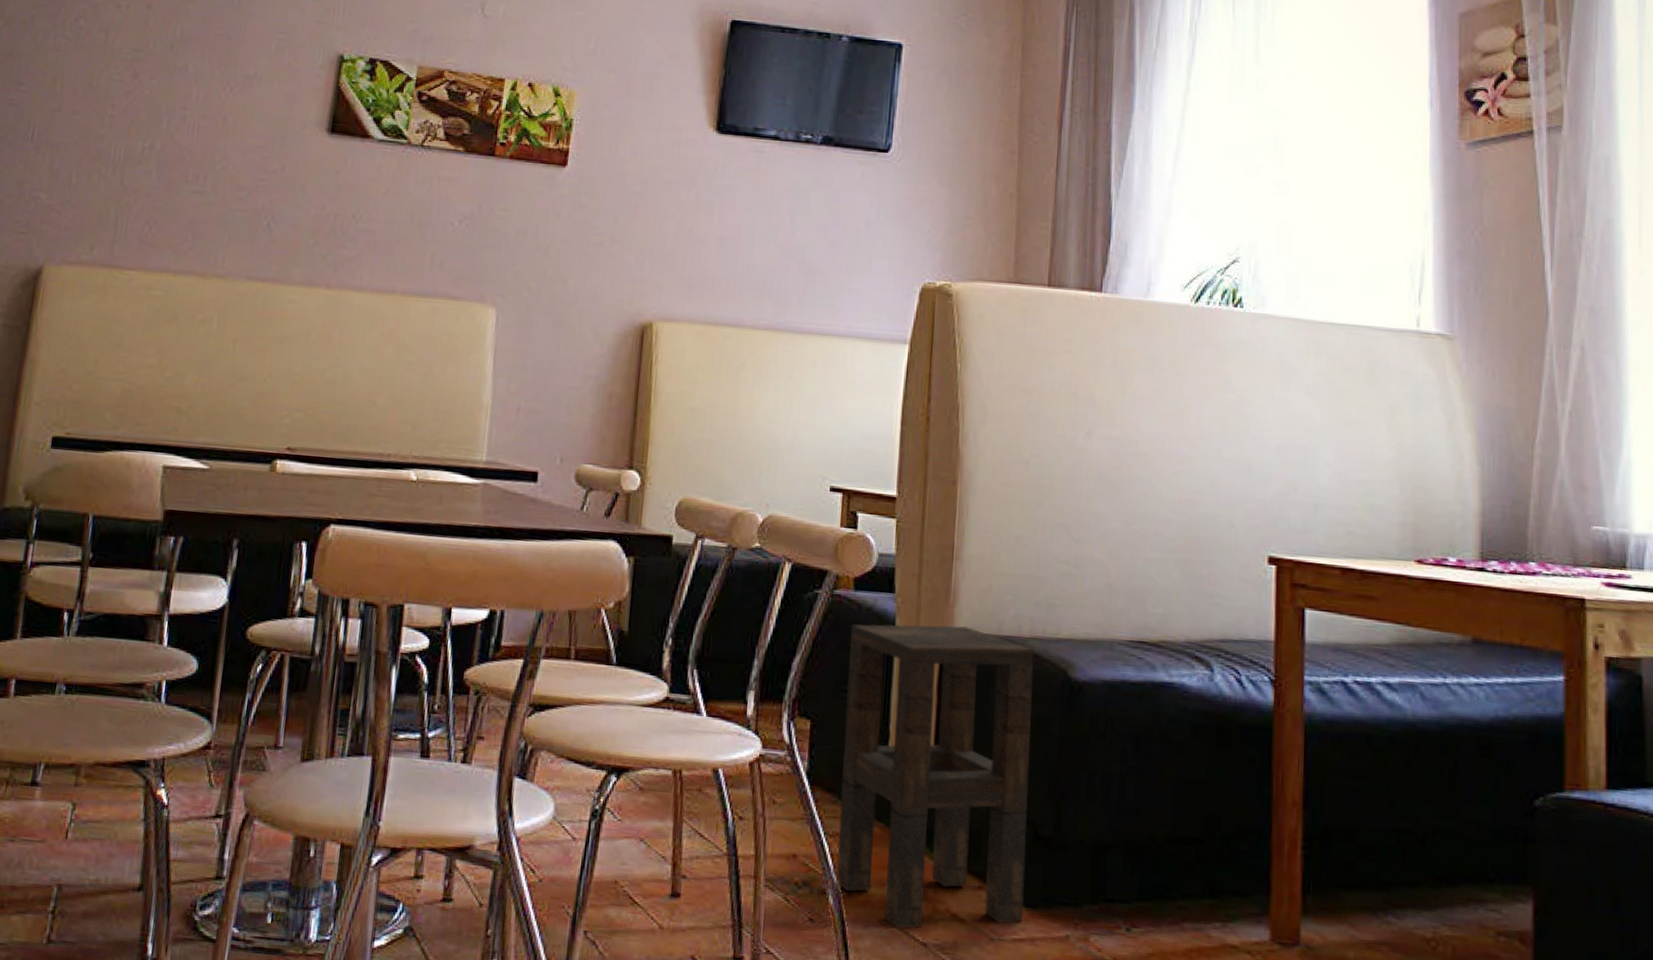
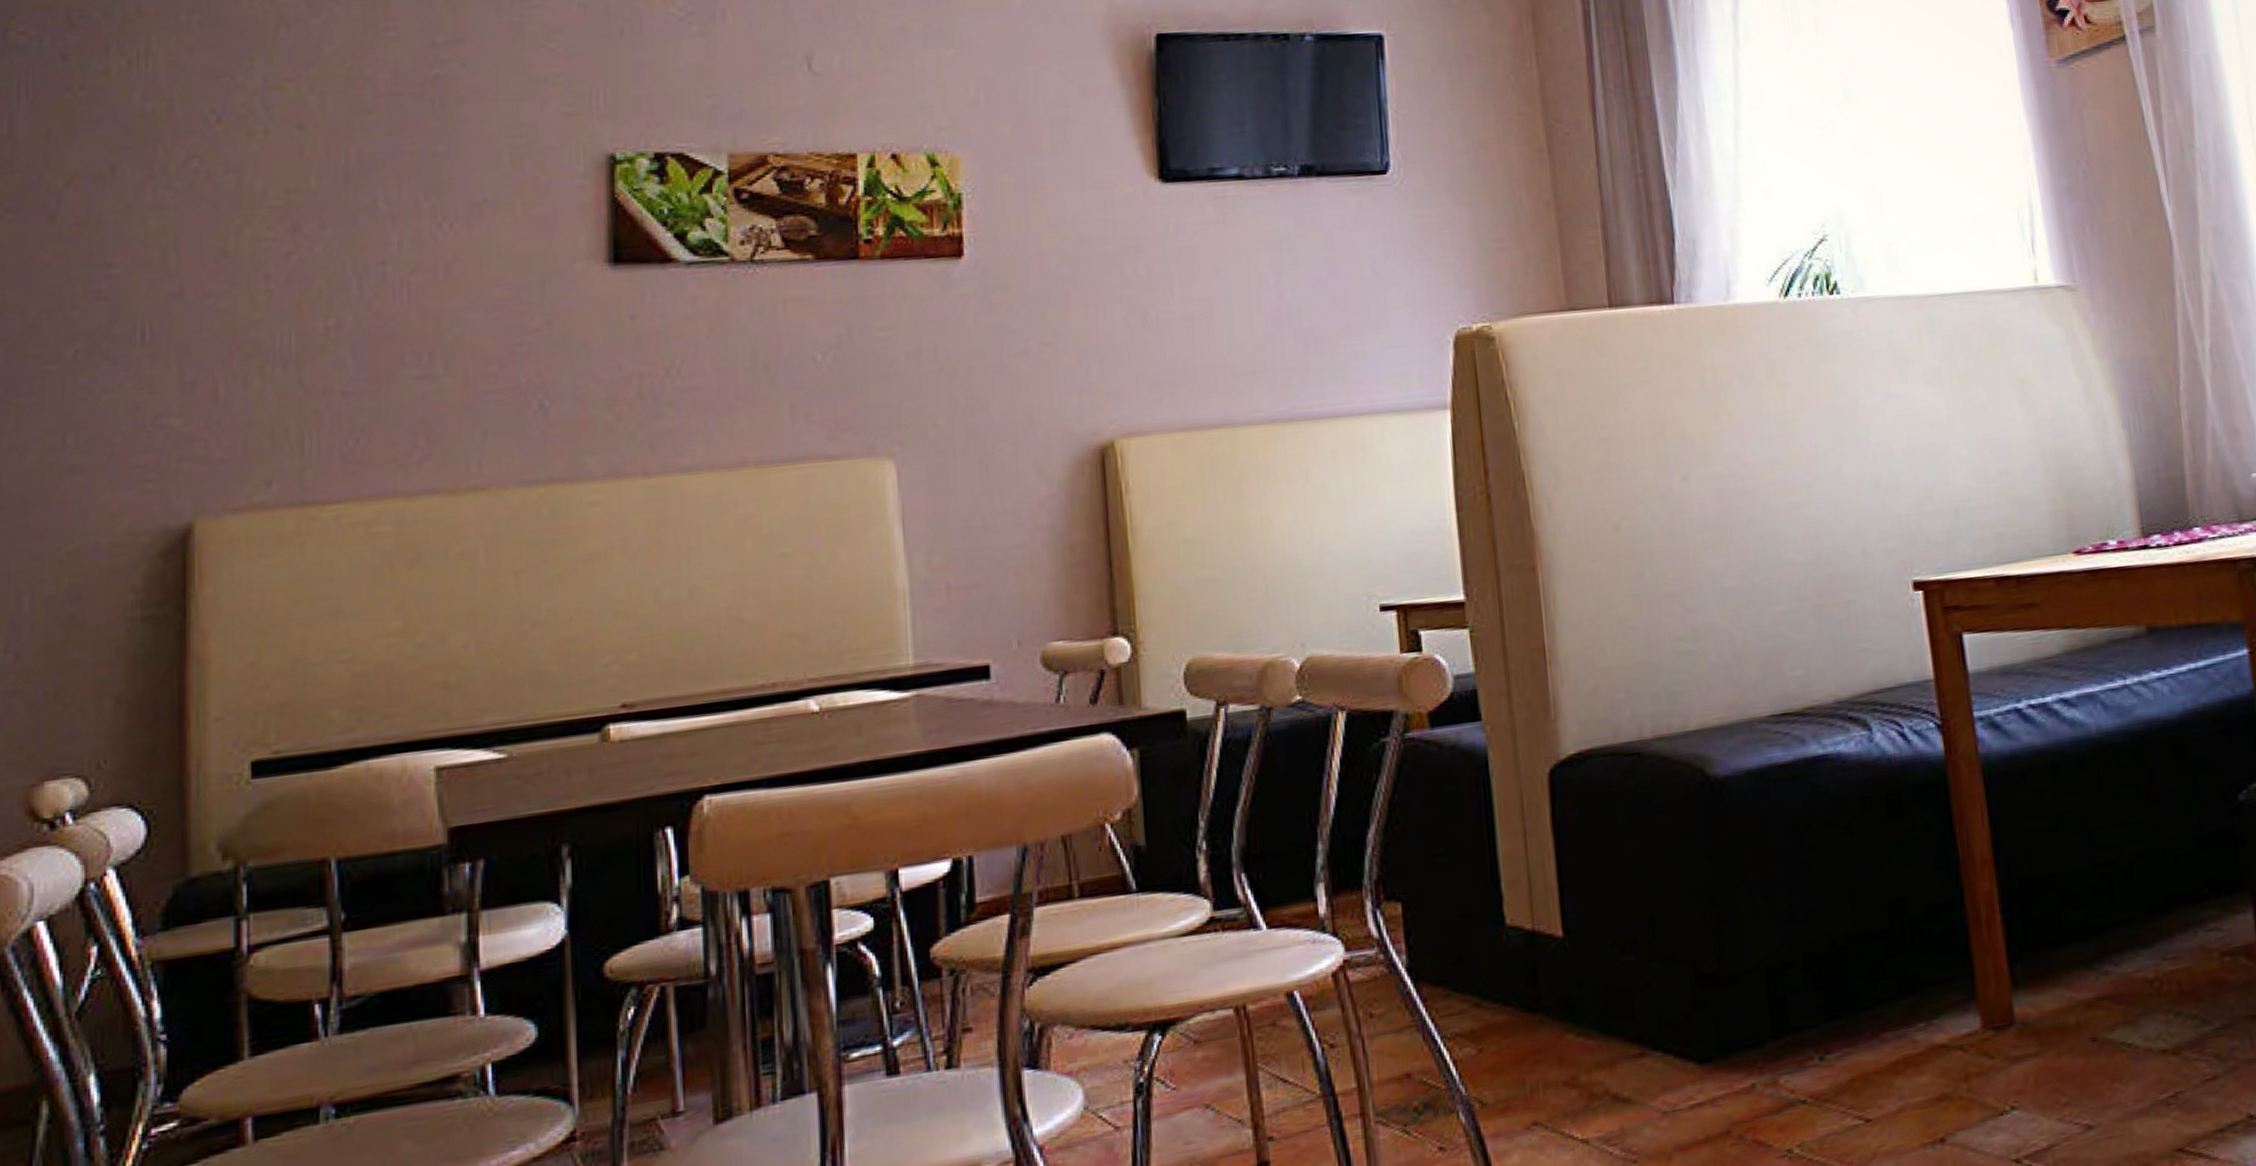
side table: present [836,624,1034,929] -> none [1433,742,1697,1132]

